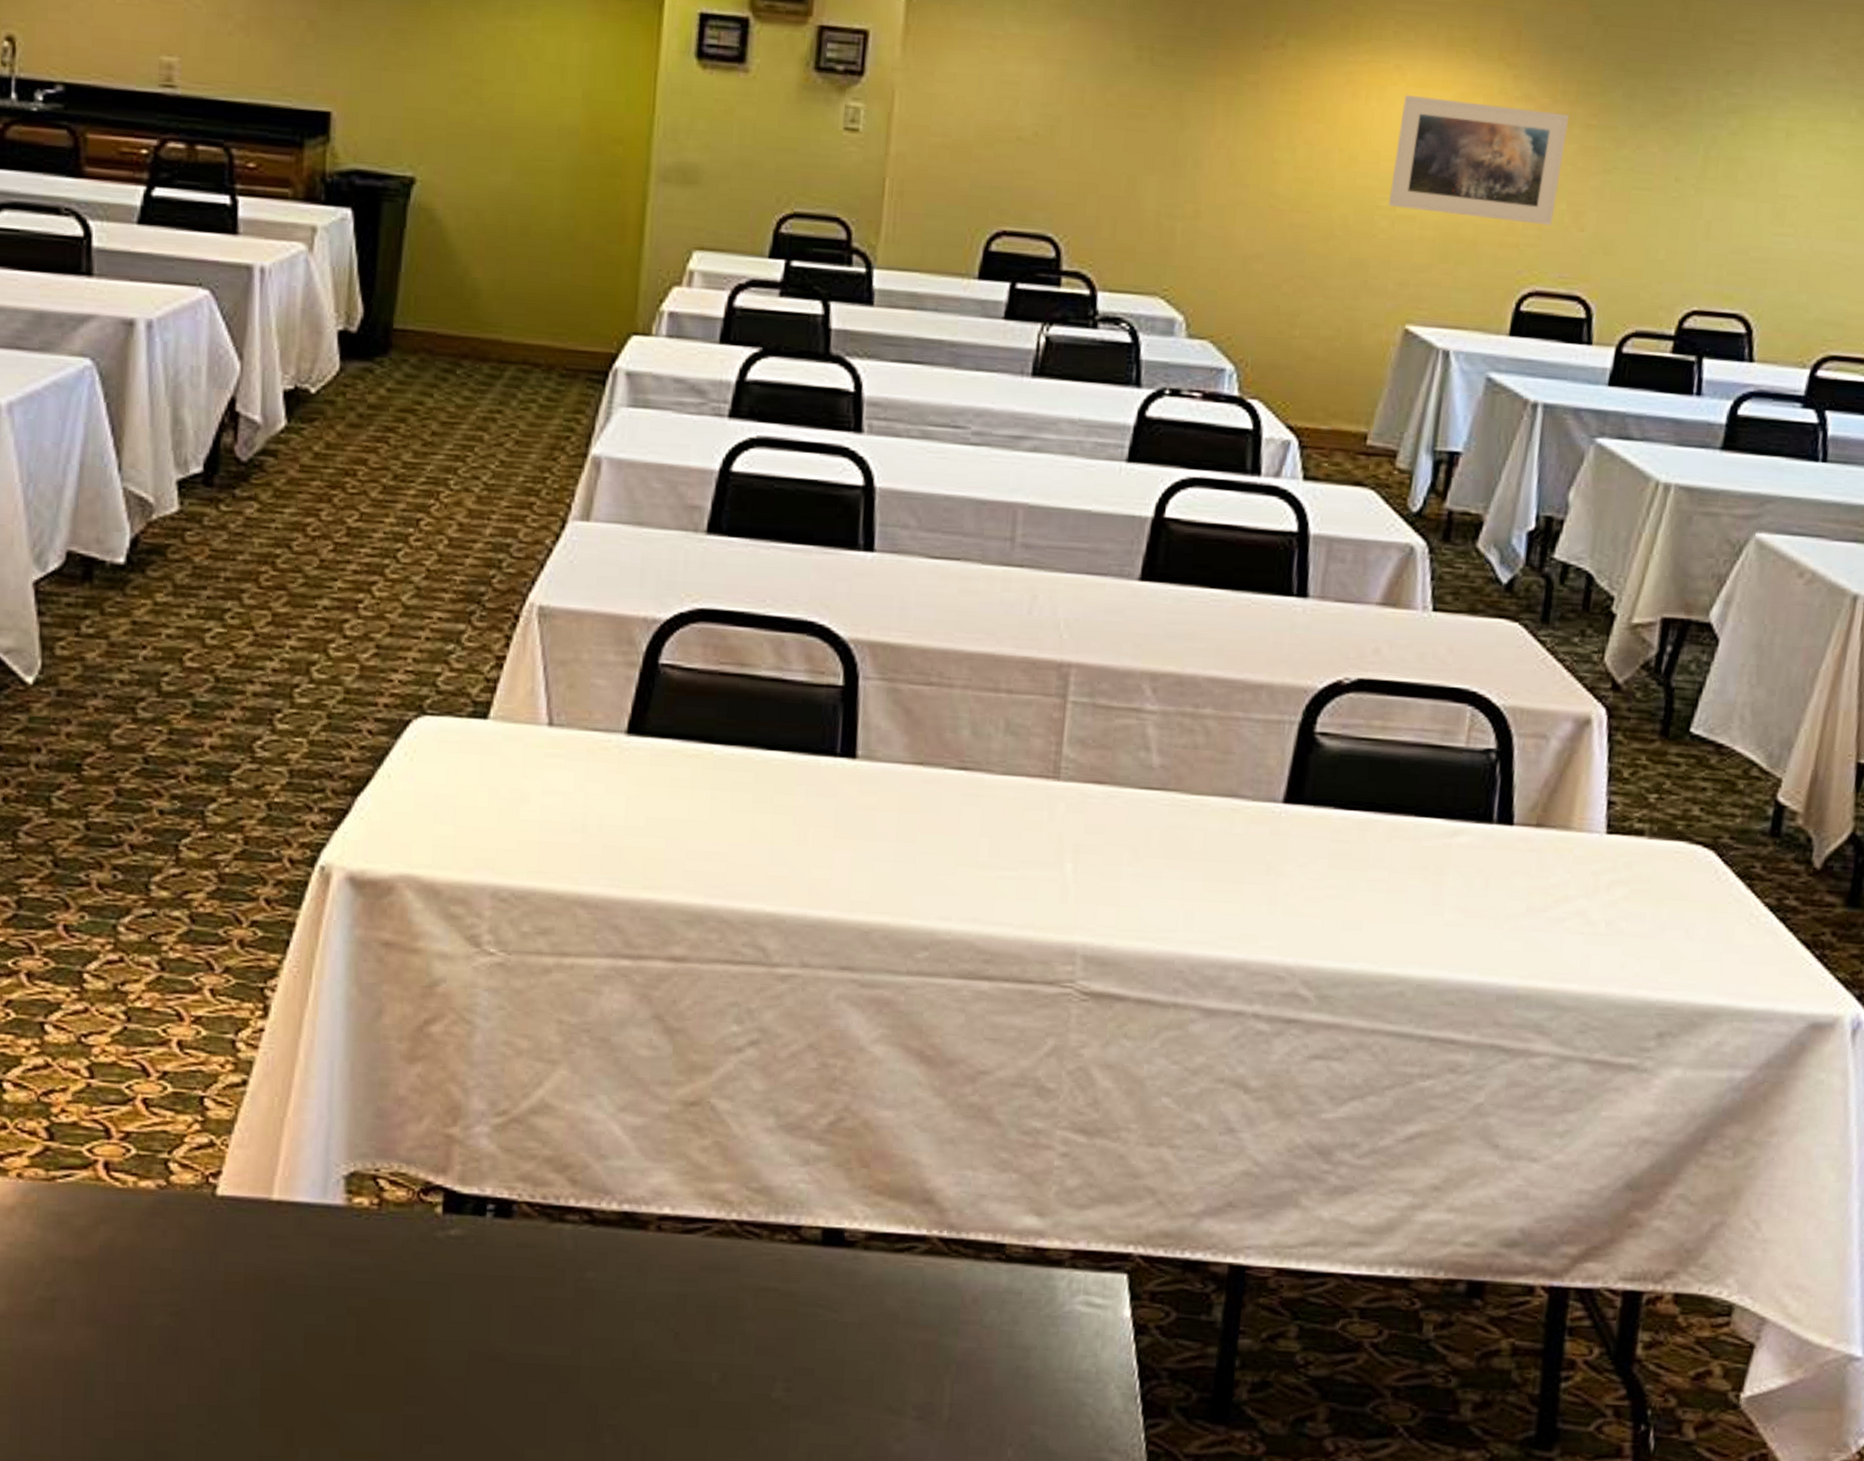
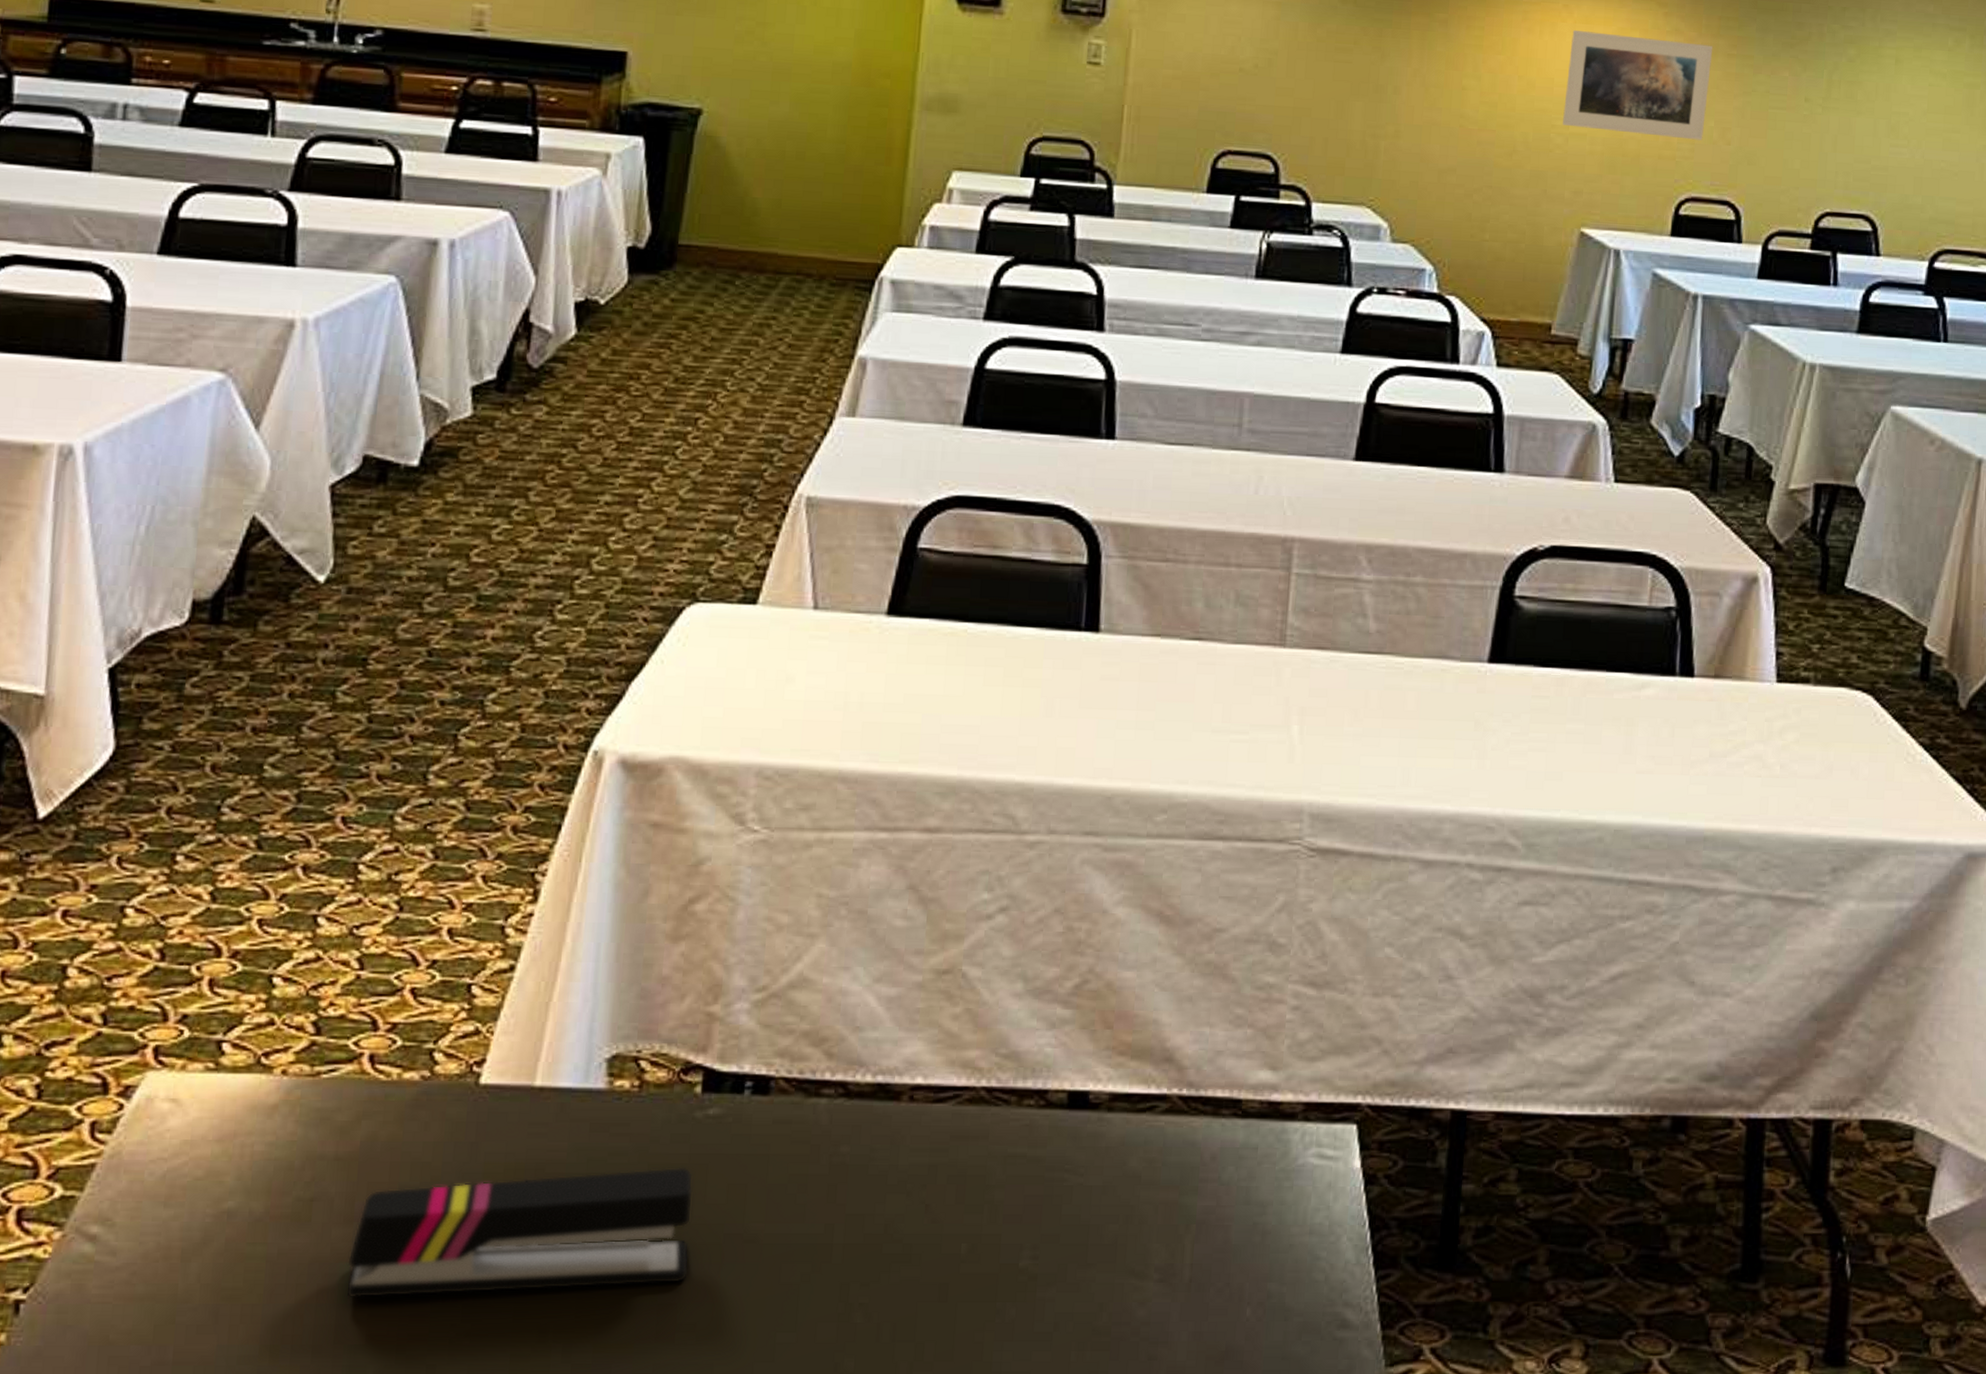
stapler: none [92,1284,436,1397] -> present [345,1167,693,1298]

